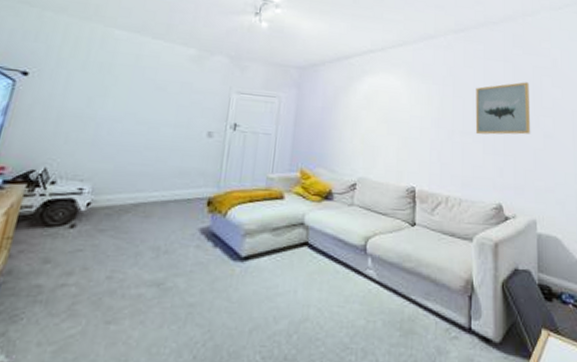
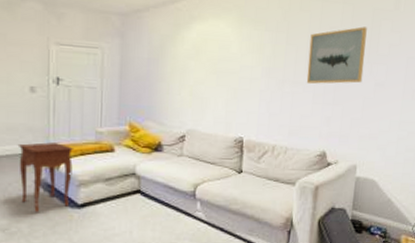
side table: none [182,187,244,266] -> present [17,142,75,213]

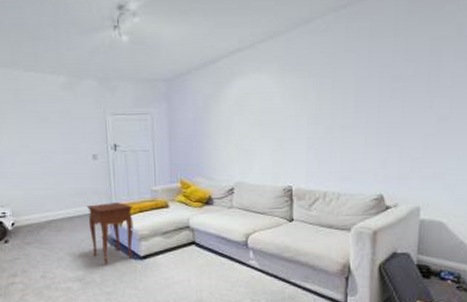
wall art: present [306,26,367,85] -> none [356,59,424,127]

